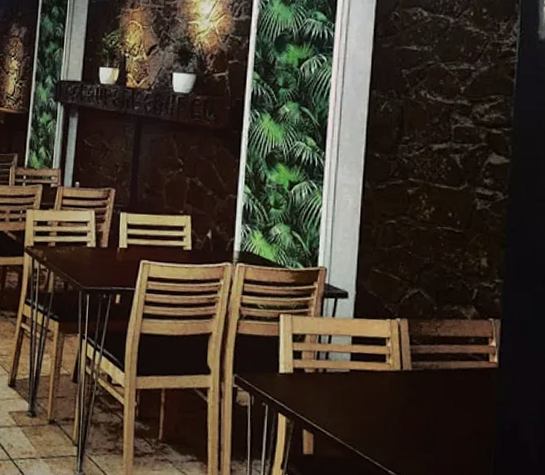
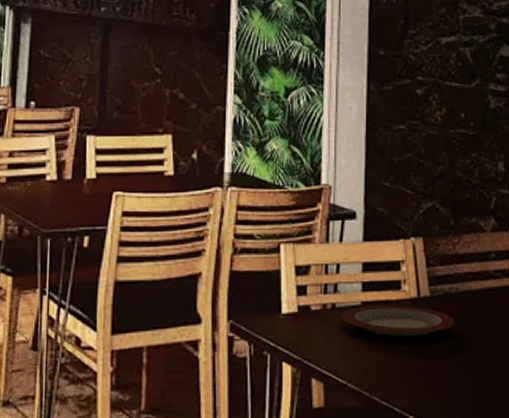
plate: none [331,373,433,404] -> present [341,305,454,337]

